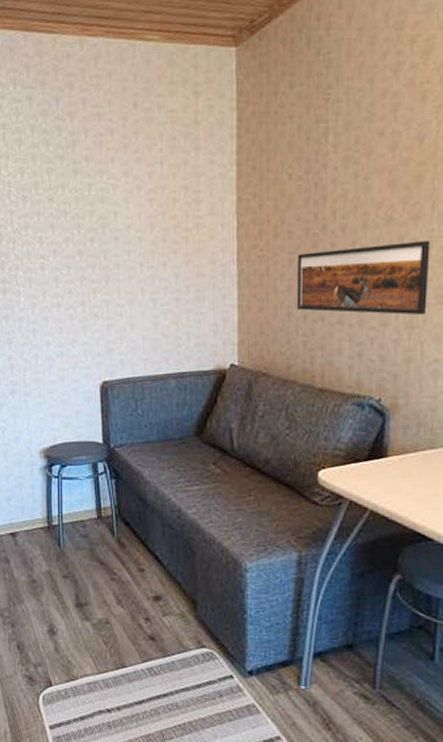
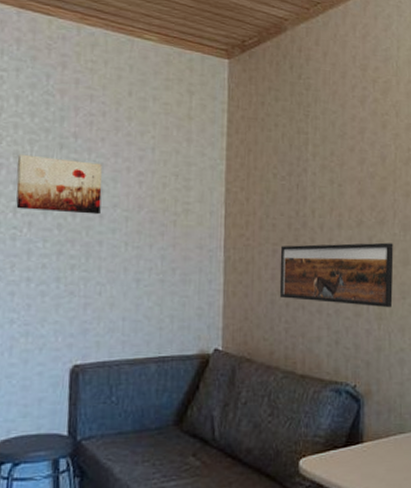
wall art: none [38,184,116,239] -> present [16,154,102,215]

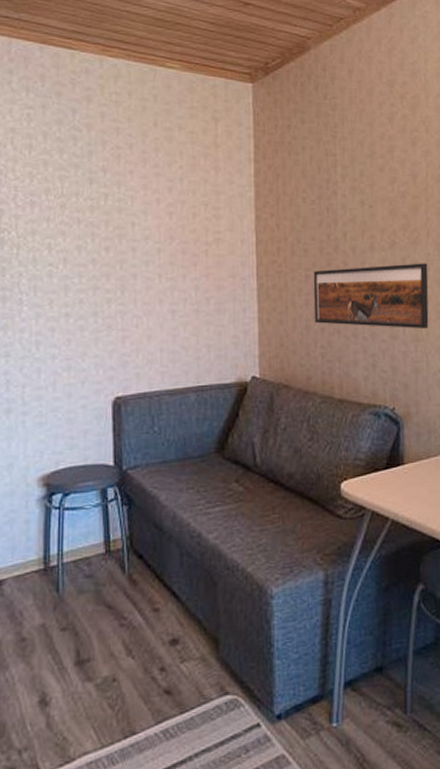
wall art: present [16,154,102,215] -> none [49,191,133,248]

